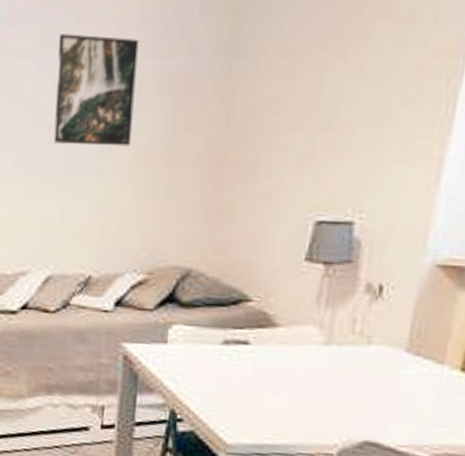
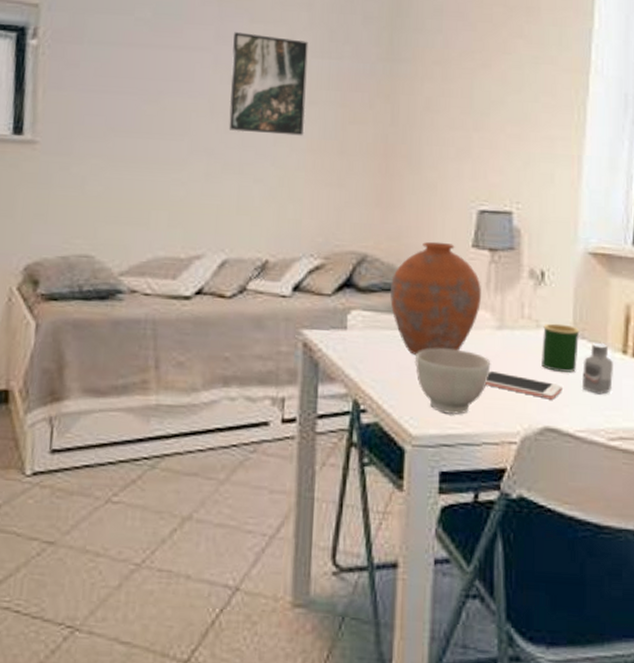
vase: none [213,255,312,370] -> present [390,241,481,356]
bowl: none [235,362,314,427] -> present [416,348,491,415]
cell phone: none [306,385,389,415] -> present [485,370,562,400]
mug: none [368,339,416,390] -> present [541,323,580,373]
saltshaker: none [410,359,449,412] -> present [582,342,613,395]

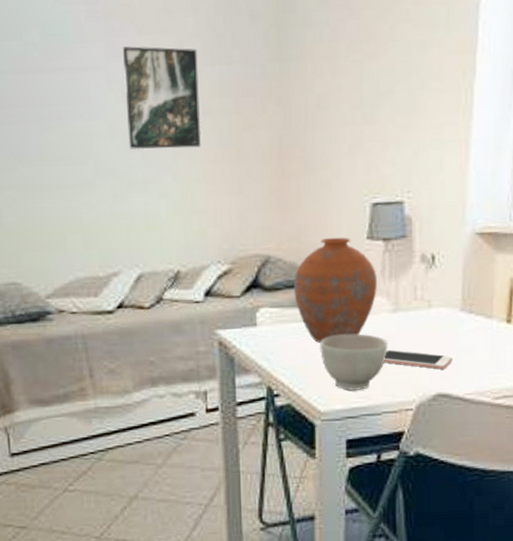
mug: present [541,323,580,373] -> none [433,301,468,346]
saltshaker: present [582,342,613,395] -> none [470,314,498,361]

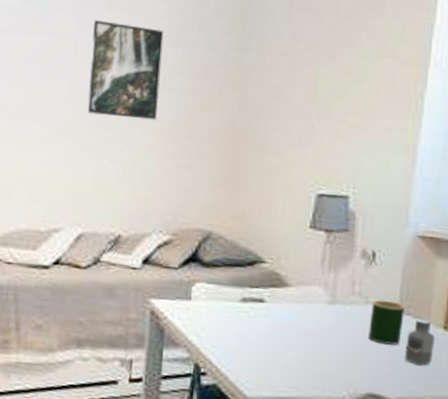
vase: present [294,237,377,343] -> none [232,221,317,326]
bowl: present [320,334,388,391] -> none [253,319,322,380]
cell phone: present [384,349,453,370] -> none [316,340,387,369]
mug: none [433,301,468,346] -> present [368,299,406,345]
saltshaker: none [470,314,498,361] -> present [405,318,435,366]

